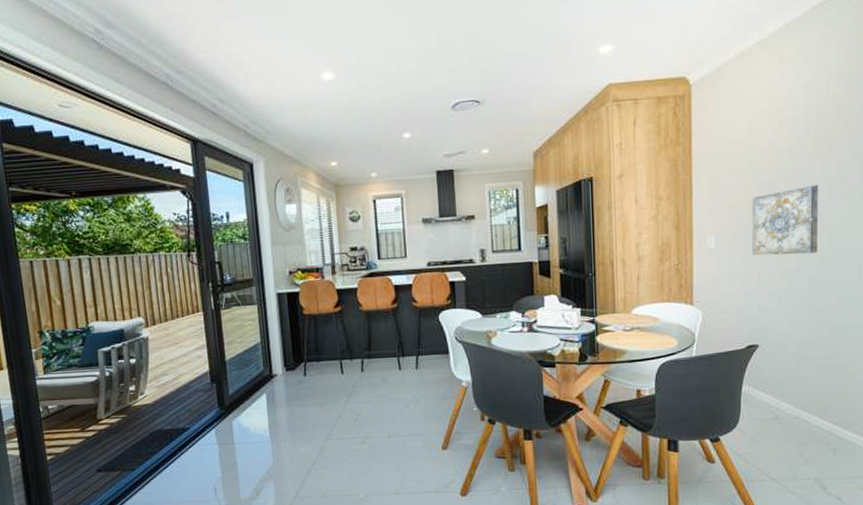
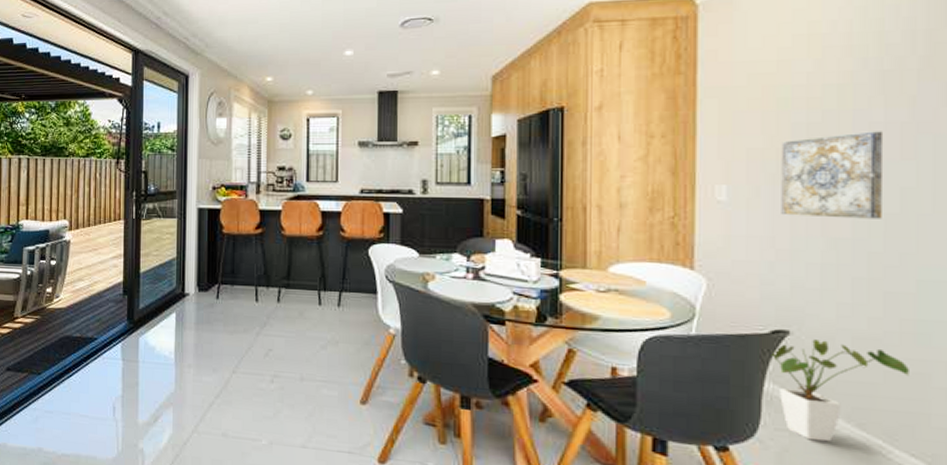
house plant: none [746,349,834,424] -> present [771,339,909,442]

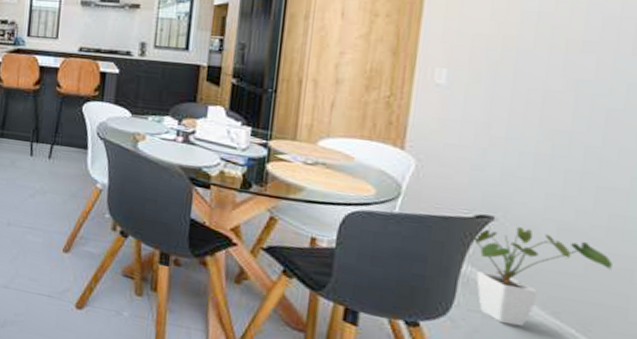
wall art: present [781,131,884,219] -> none [500,24,618,114]

